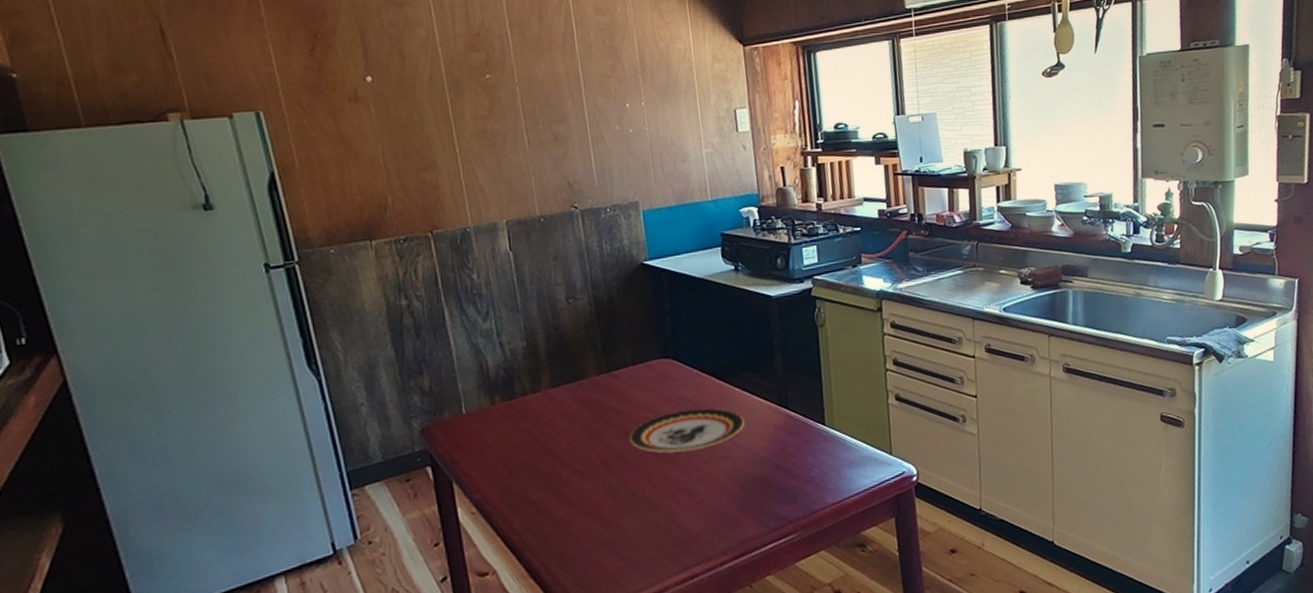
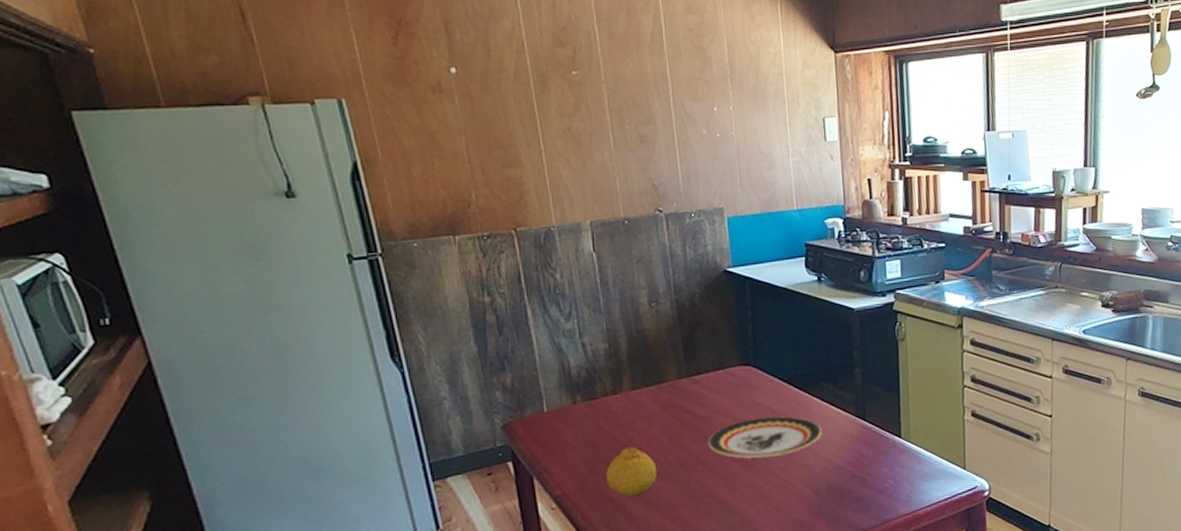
fruit: none [526,446,579,498] -> present [605,447,658,497]

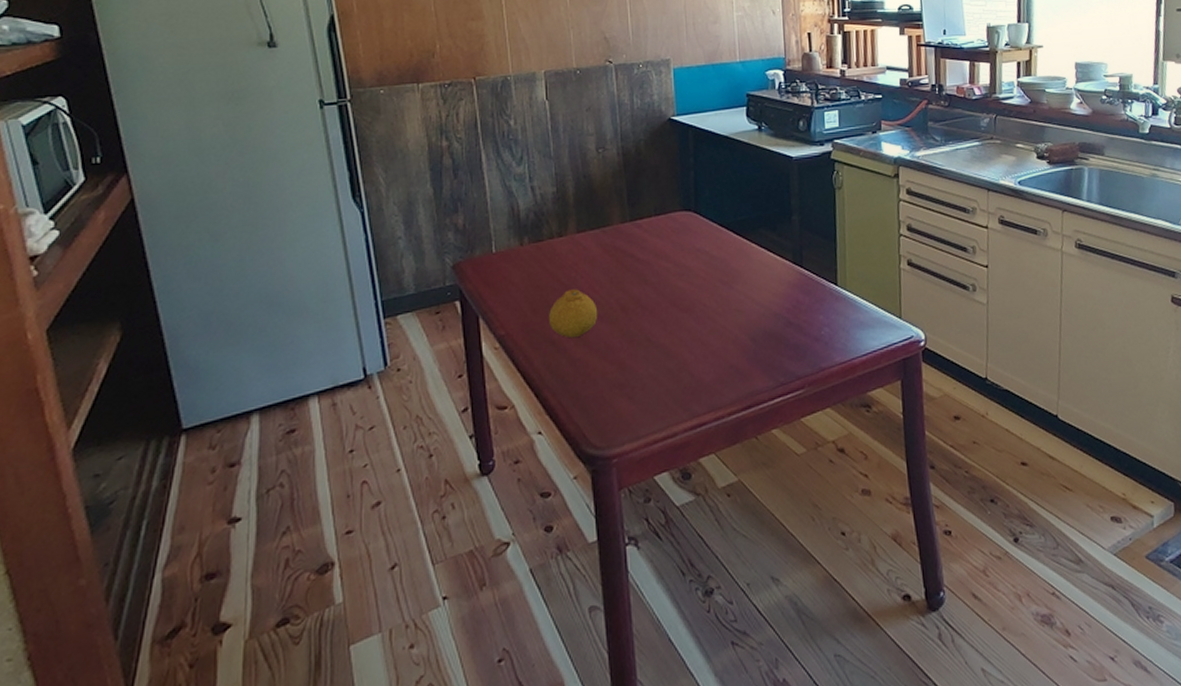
plate: present [707,416,822,459] -> none [647,261,759,303]

